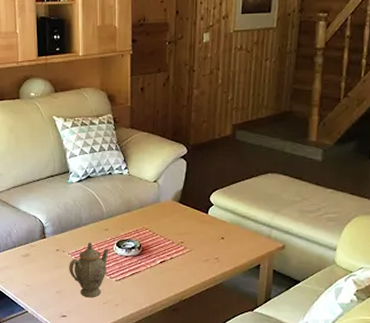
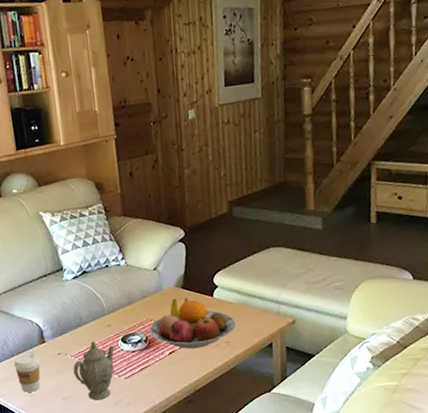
coffee cup: none [15,246,39,283] -> present [14,353,41,392]
fruit bowl: none [143,211,228,261] -> present [149,297,237,349]

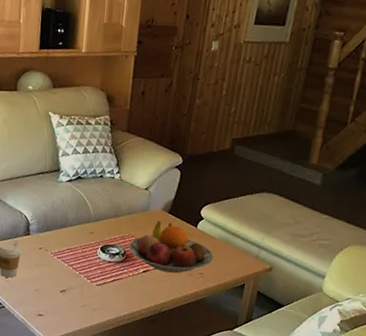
teapot: present [73,341,116,400] -> none [50,244,94,300]

